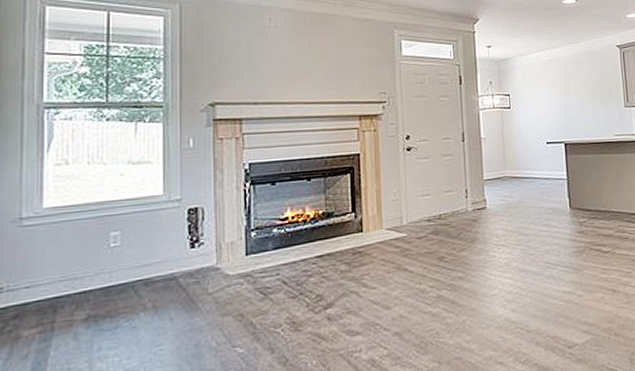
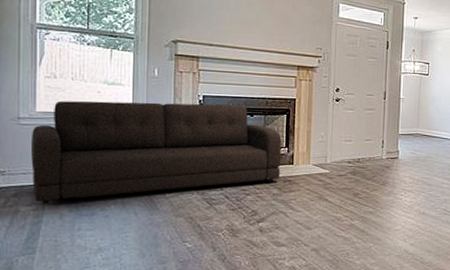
sofa: none [37,169,348,324] -> present [31,101,282,204]

